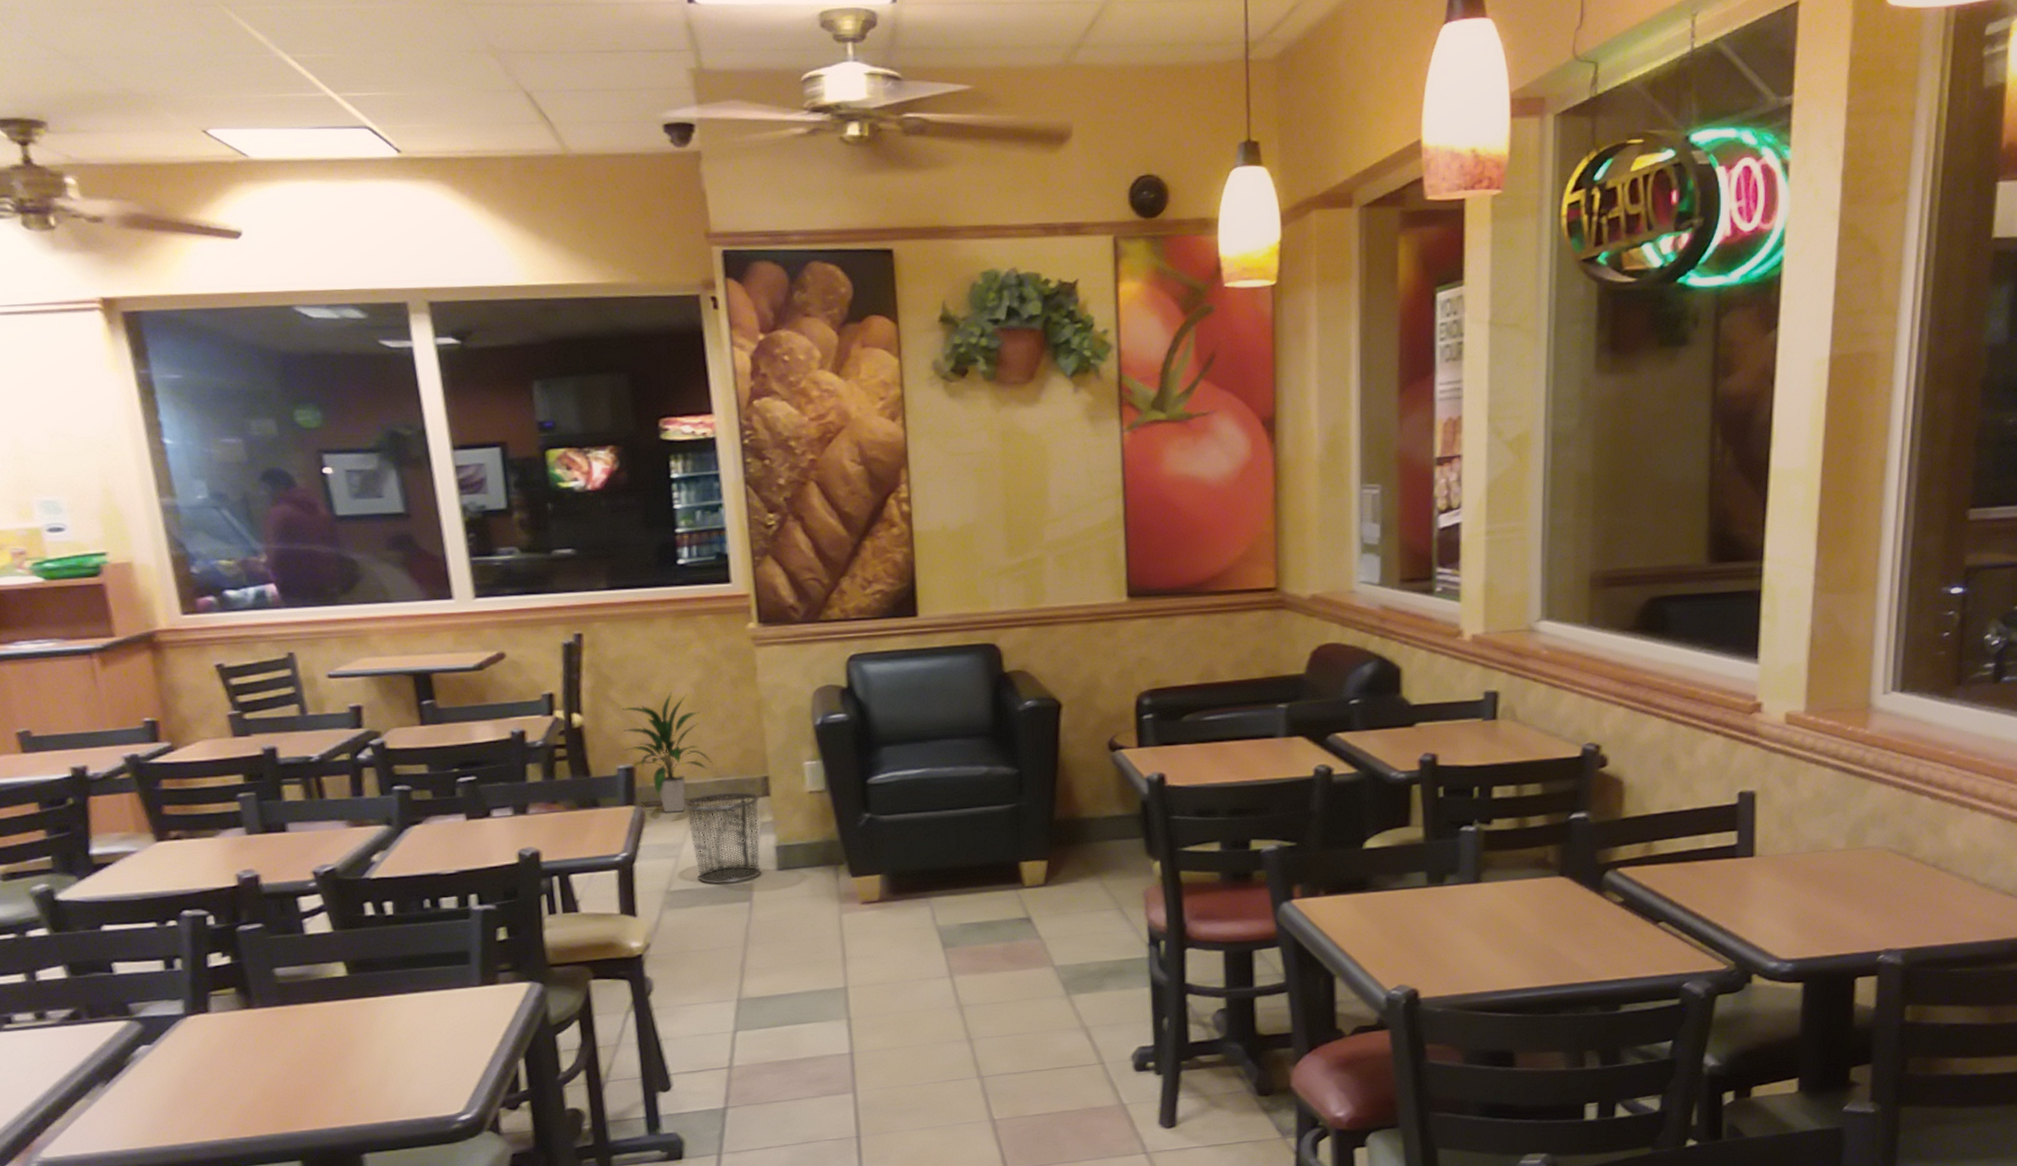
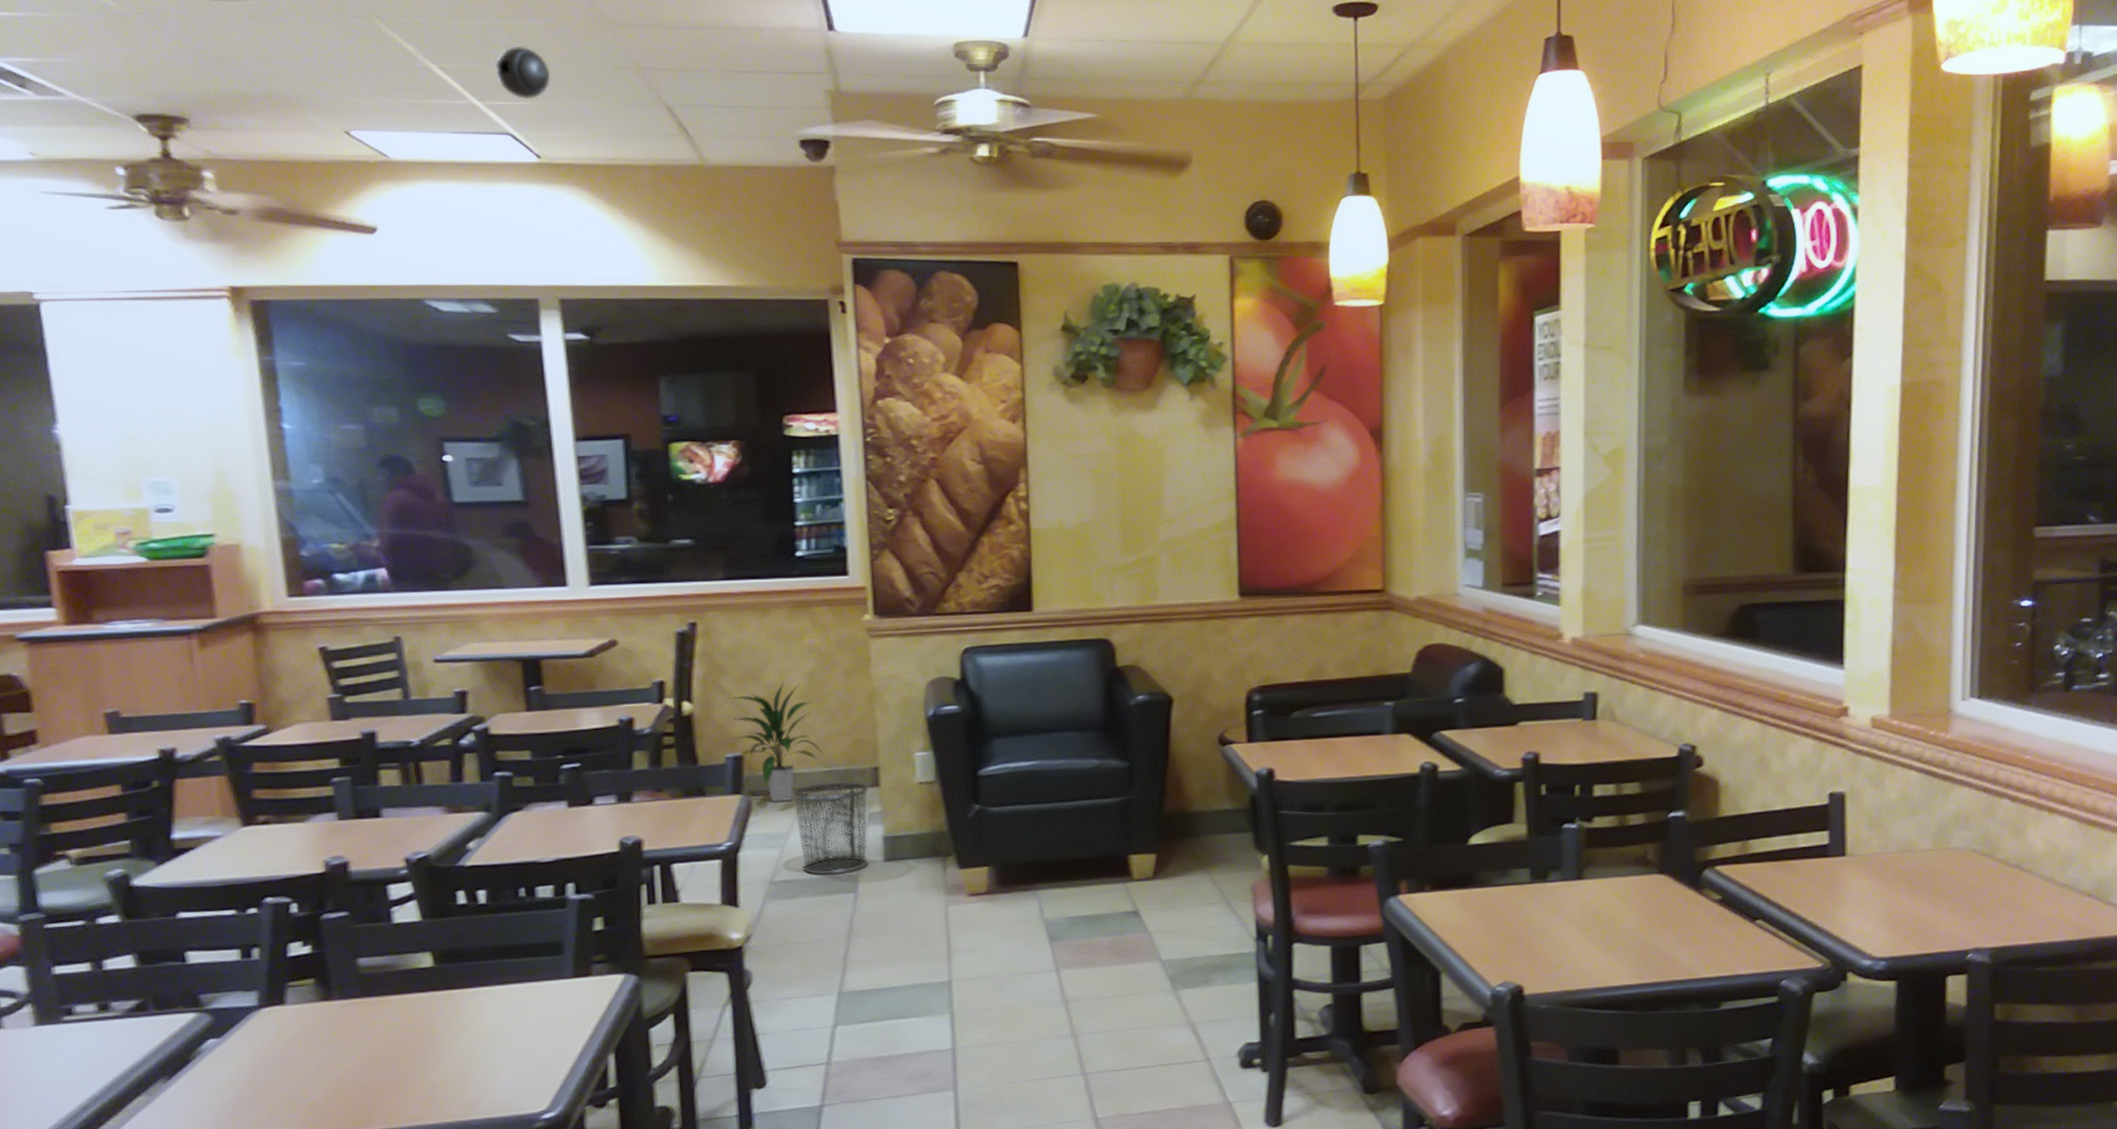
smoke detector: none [349,31,406,90] -> present [495,46,550,100]

